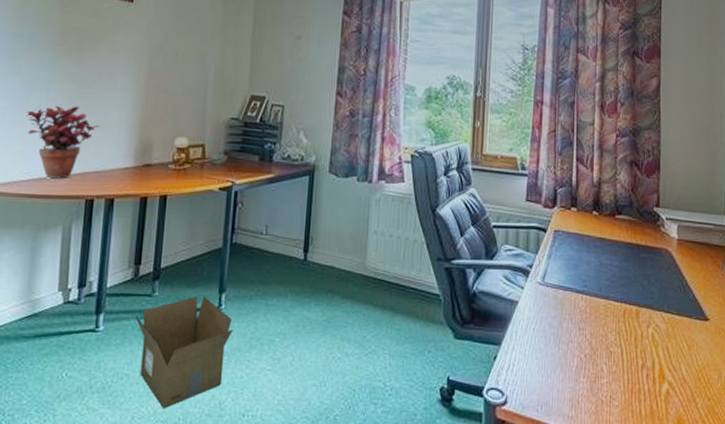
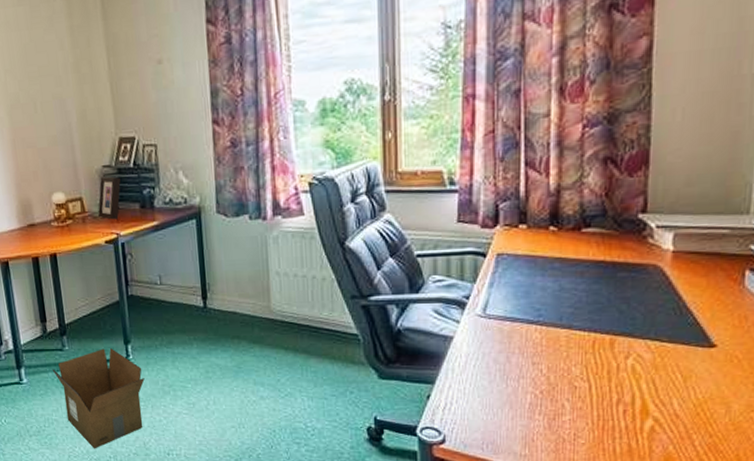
picture frame: none [217,128,245,169] -> present [98,176,121,220]

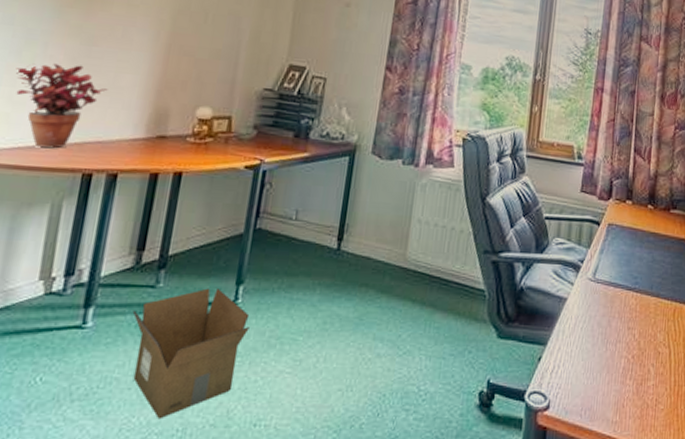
picture frame: present [98,176,121,220] -> none [245,99,280,145]

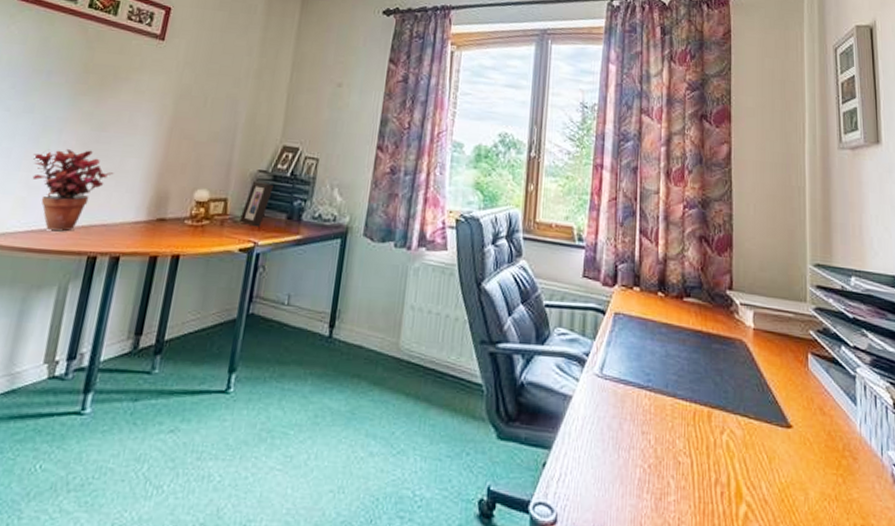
cardboard box: present [132,288,250,419] -> none [126,375,241,515]
picture frame: none [245,99,280,145] -> present [240,181,274,227]

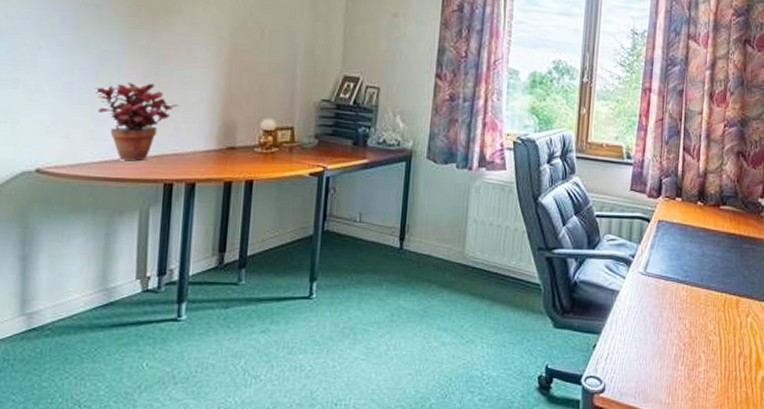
picture frame: present [240,181,274,227] -> none [308,110,338,153]

